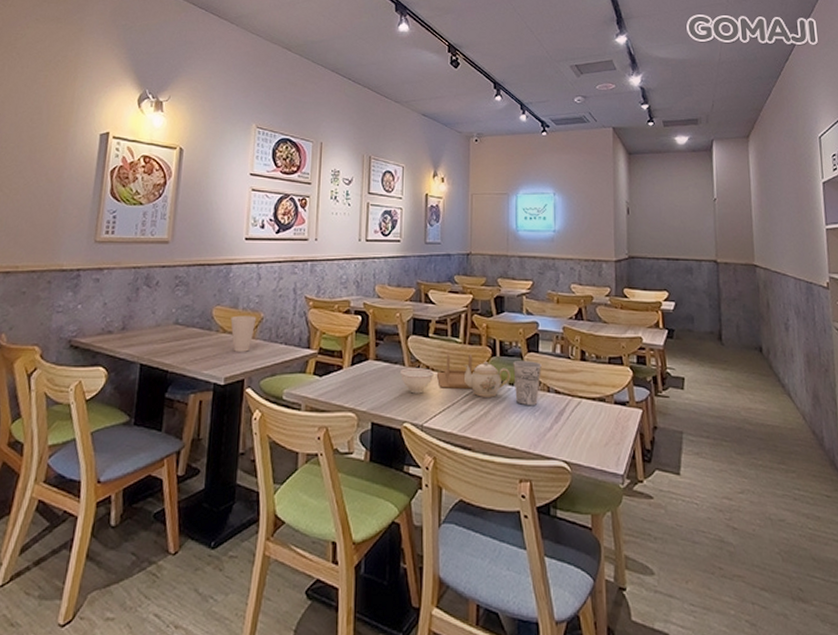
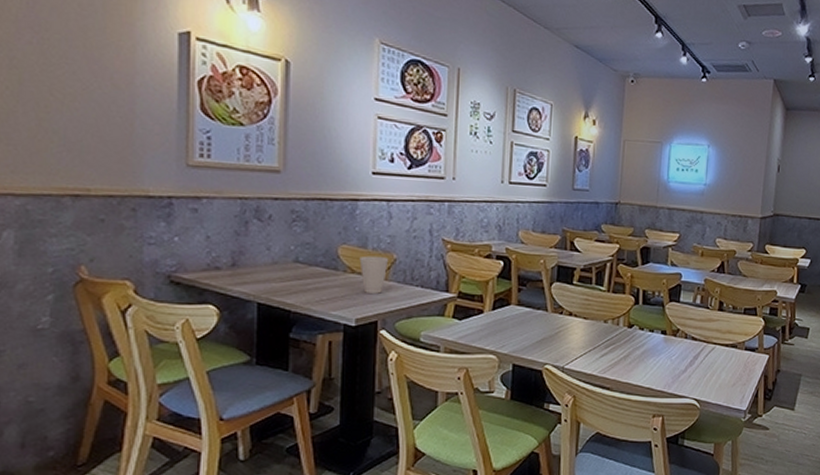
bowl: present [401,368,433,394] -> none [543,313,576,338]
napkin holder: present [437,353,473,389] -> none [580,300,616,334]
teapot: present [463,362,511,397] -> none [605,310,652,343]
cup: present [513,361,542,406] -> none [654,309,681,351]

